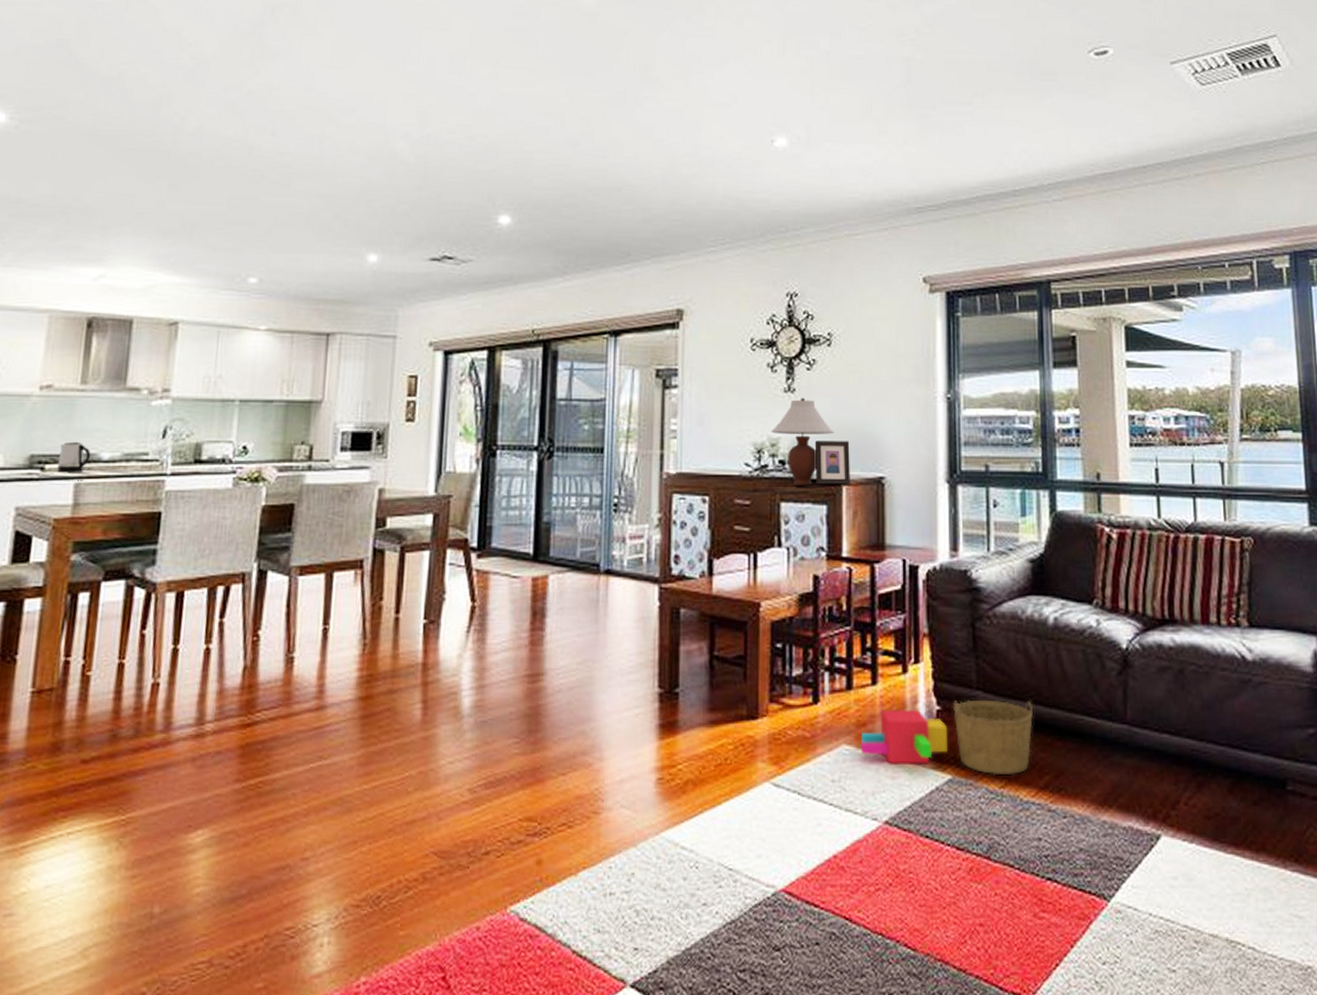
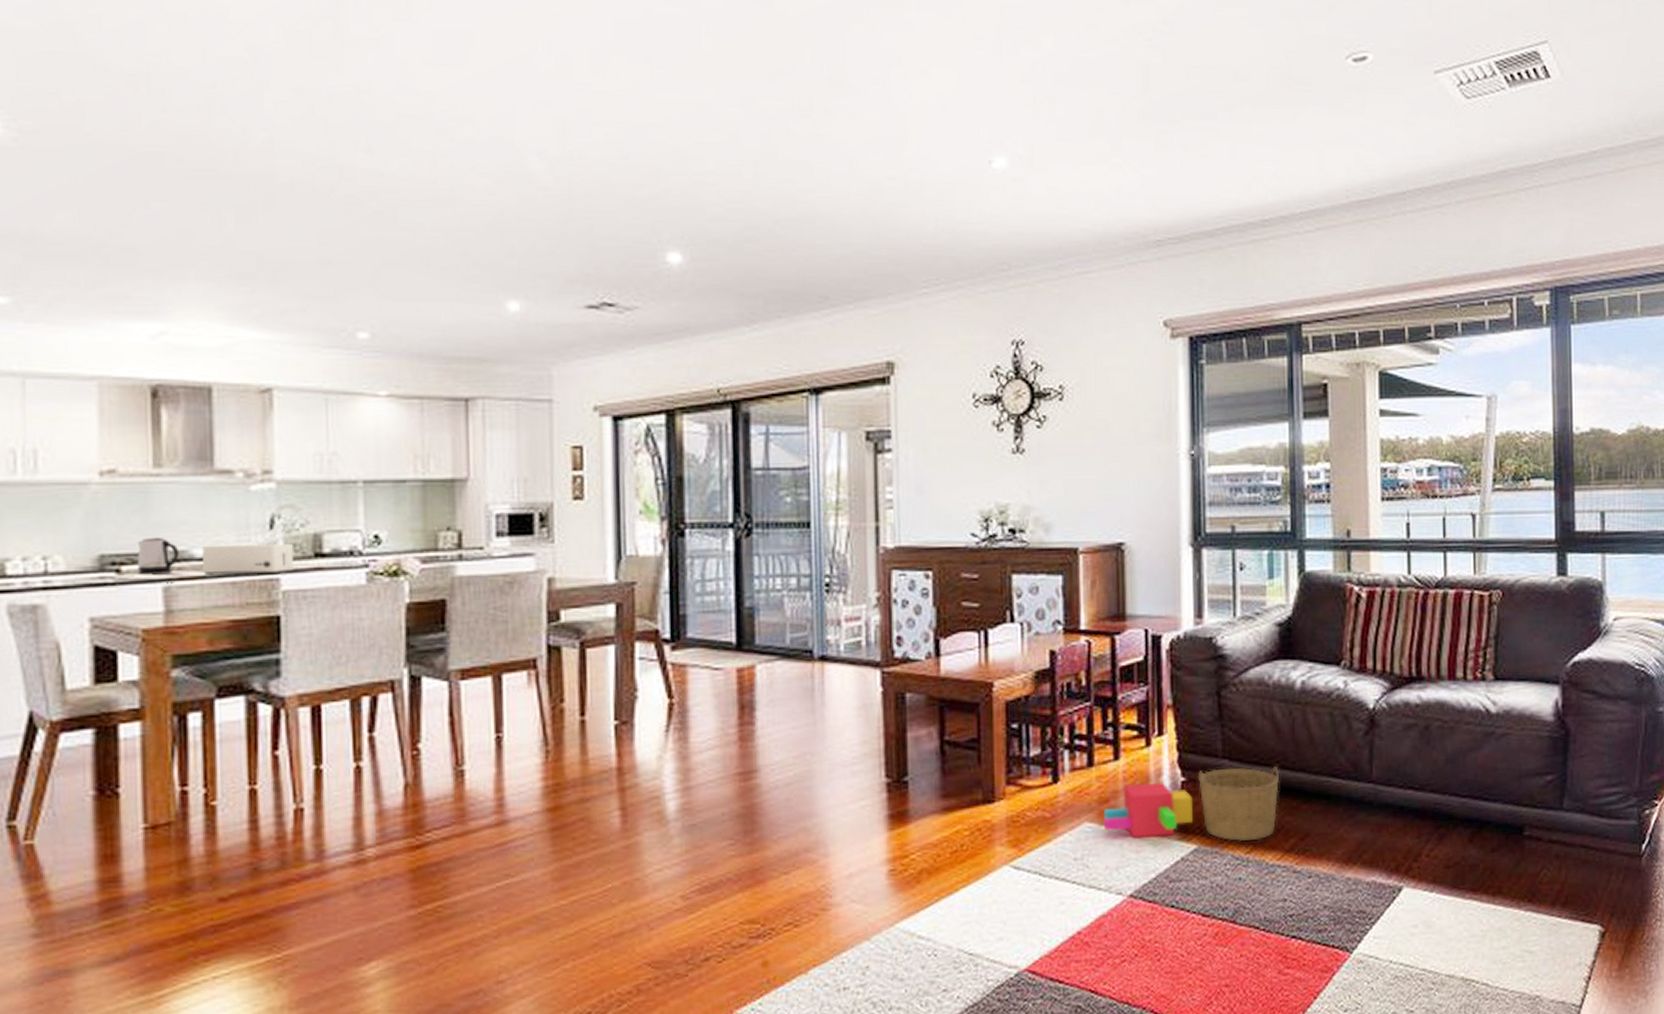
toaster: none [107,450,179,477] -> present [203,543,293,576]
table lamp: present [770,397,835,486] -> none [998,458,1069,556]
picture frame: present [814,441,850,485] -> none [1047,505,1087,554]

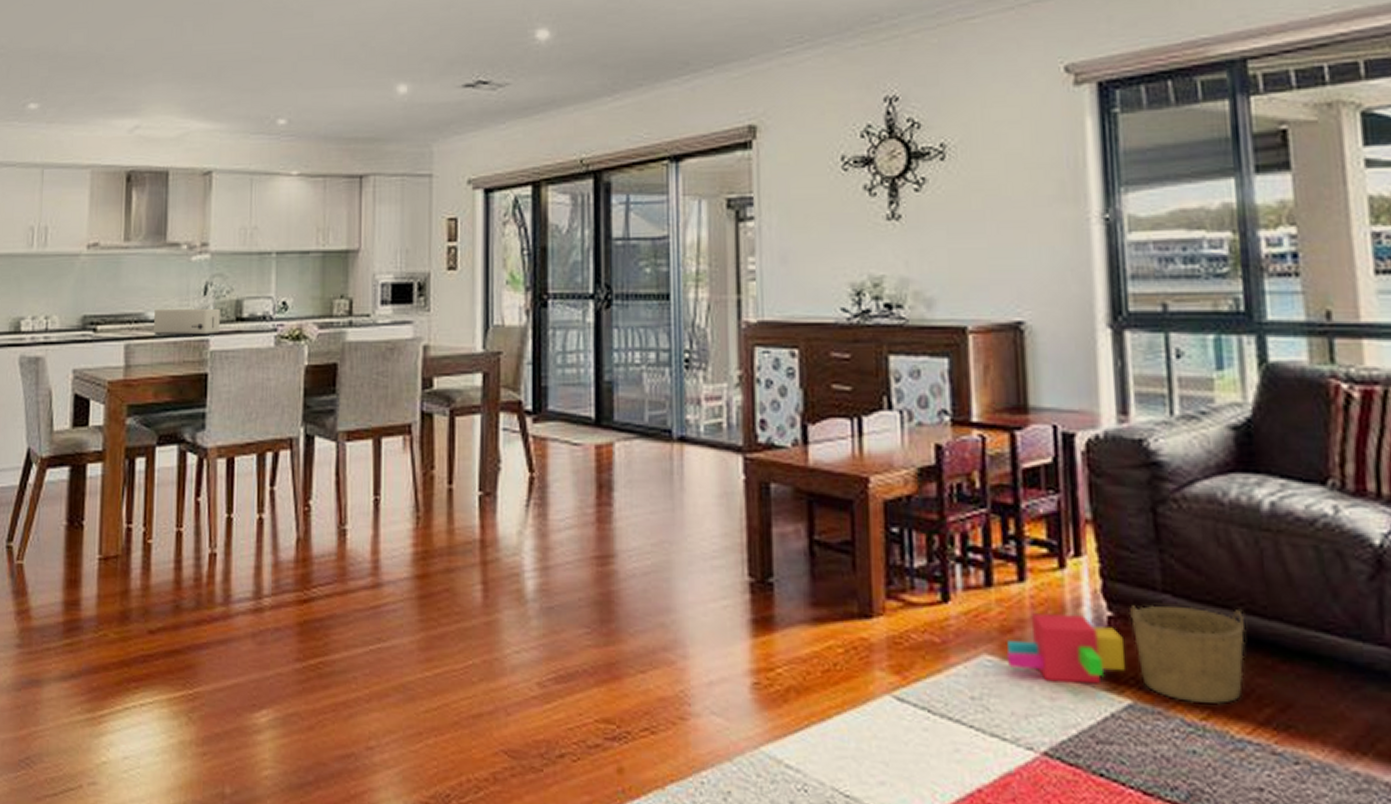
kettle: present [137,537,180,575] -> none [108,301,138,334]

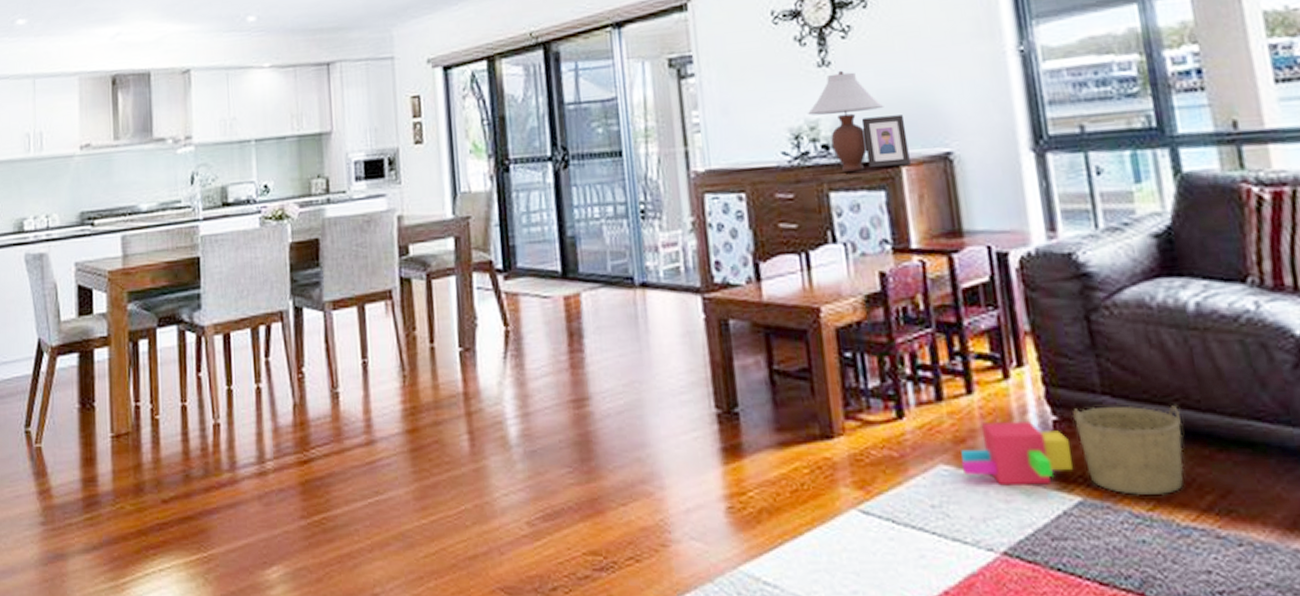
toaster: present [154,308,220,336] -> none [146,195,208,226]
table lamp: none [871,225,955,334] -> present [807,70,884,172]
picture frame: none [929,278,978,333] -> present [861,115,911,168]

